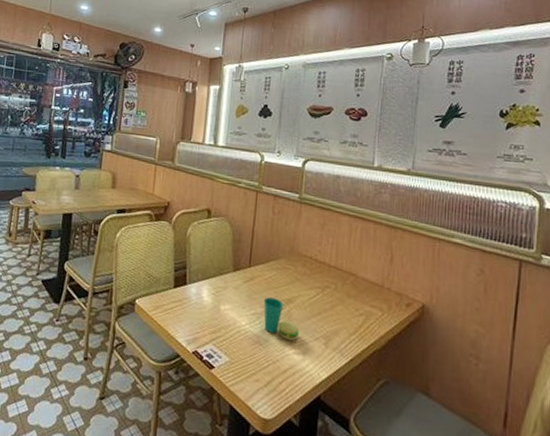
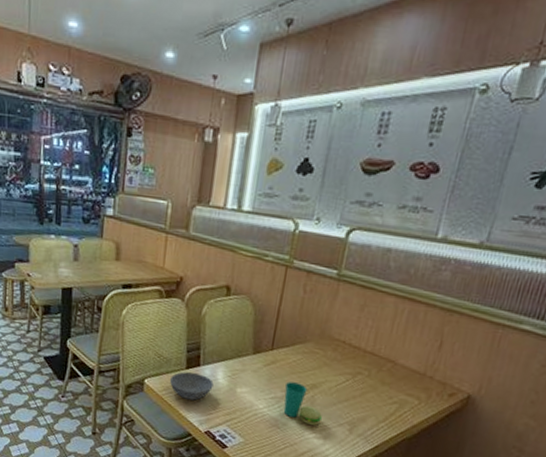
bowl: none [159,291,199,320] -> present [170,371,214,401]

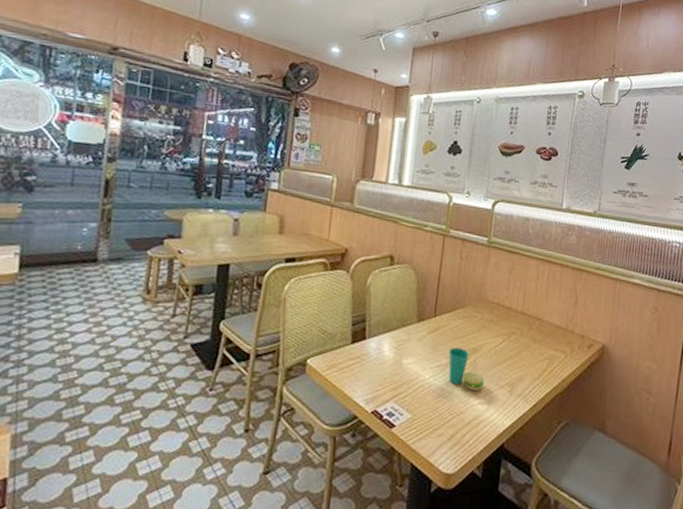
bowl: present [170,371,214,401] -> none [334,346,380,378]

